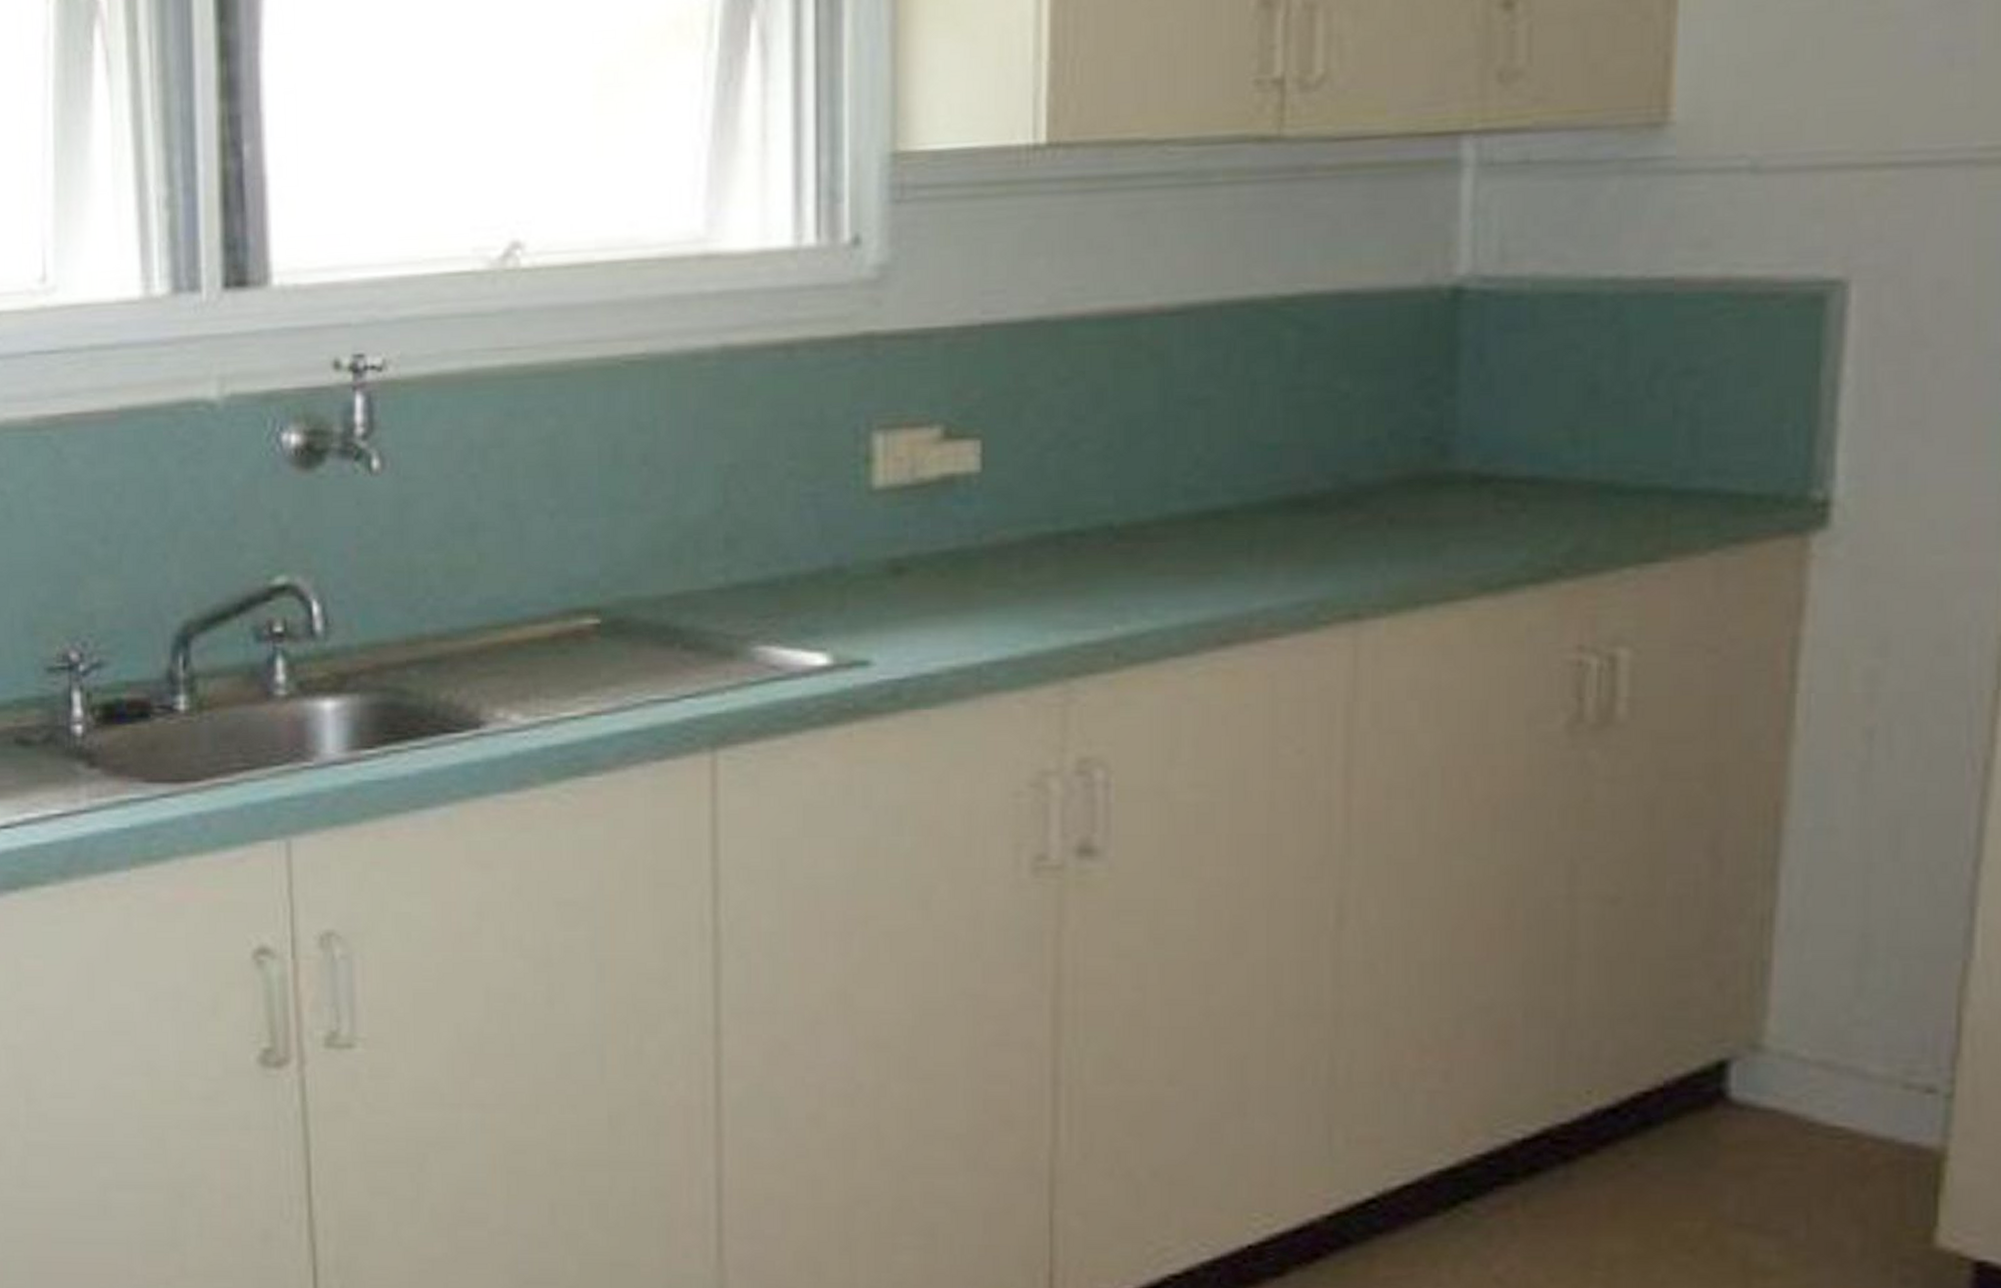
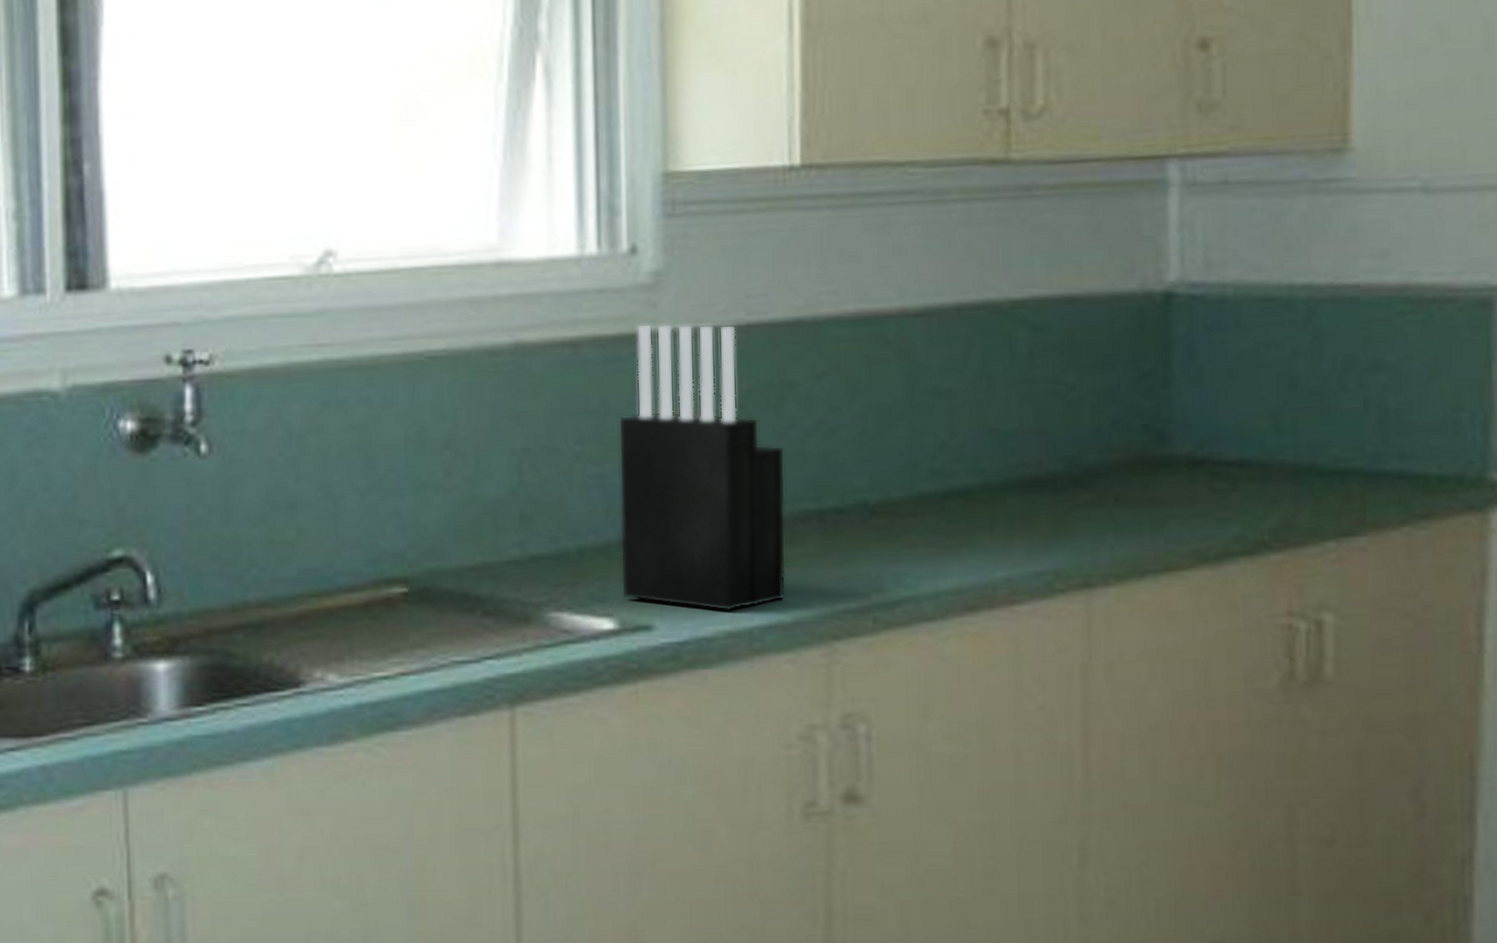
knife block: none [835,323,1021,646] -> present [618,323,787,612]

